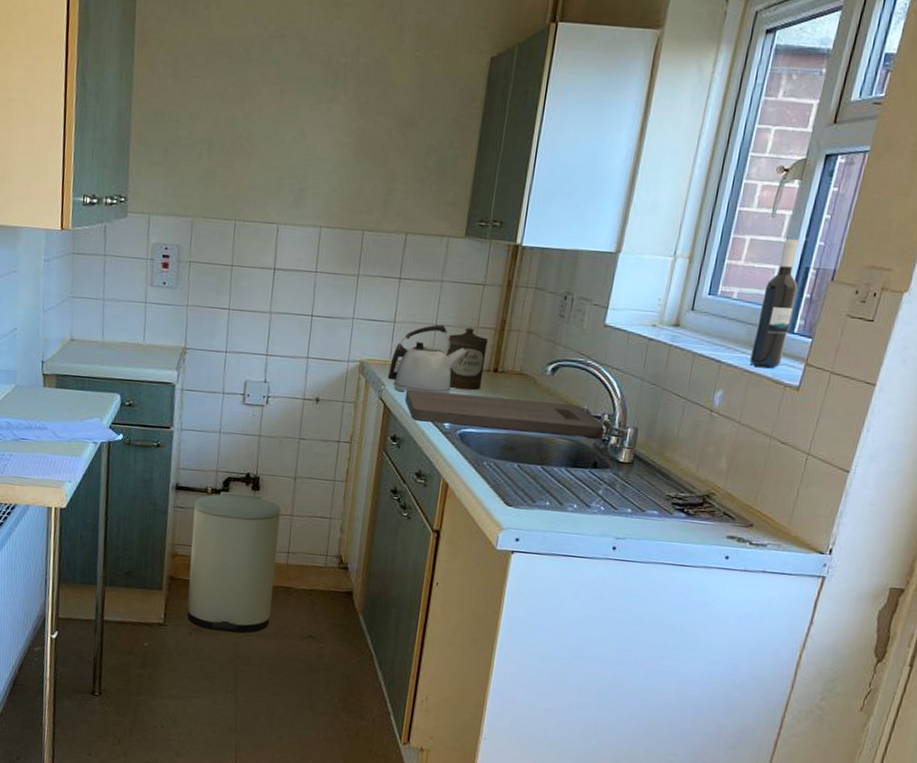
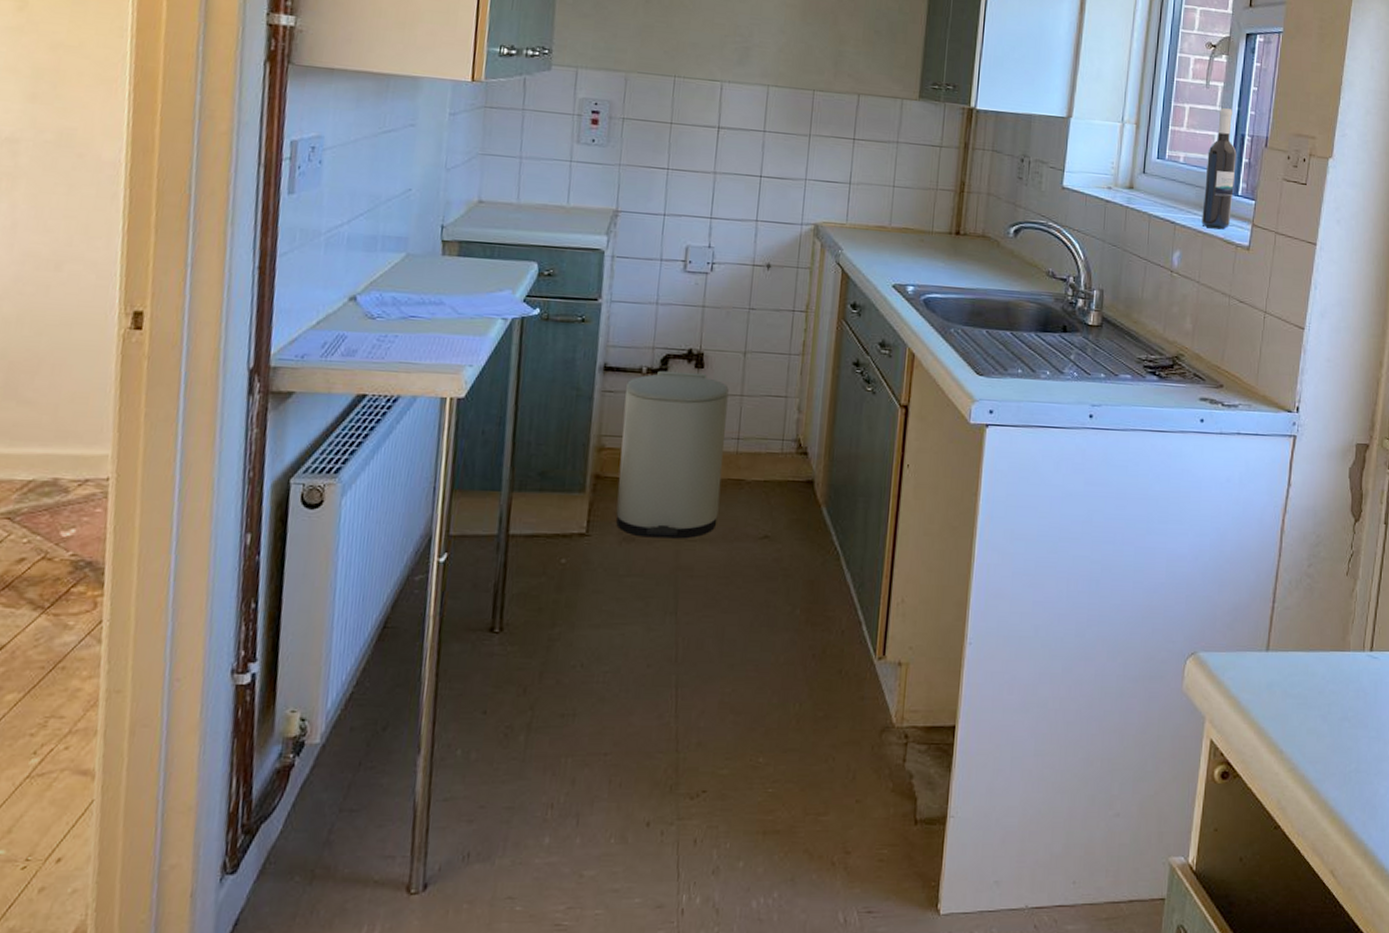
kettle: present [387,324,467,394] -> none [844,186,928,258]
cutting board: present [404,389,605,438] -> none [864,253,1072,301]
canister: present [447,327,488,390] -> none [906,189,948,253]

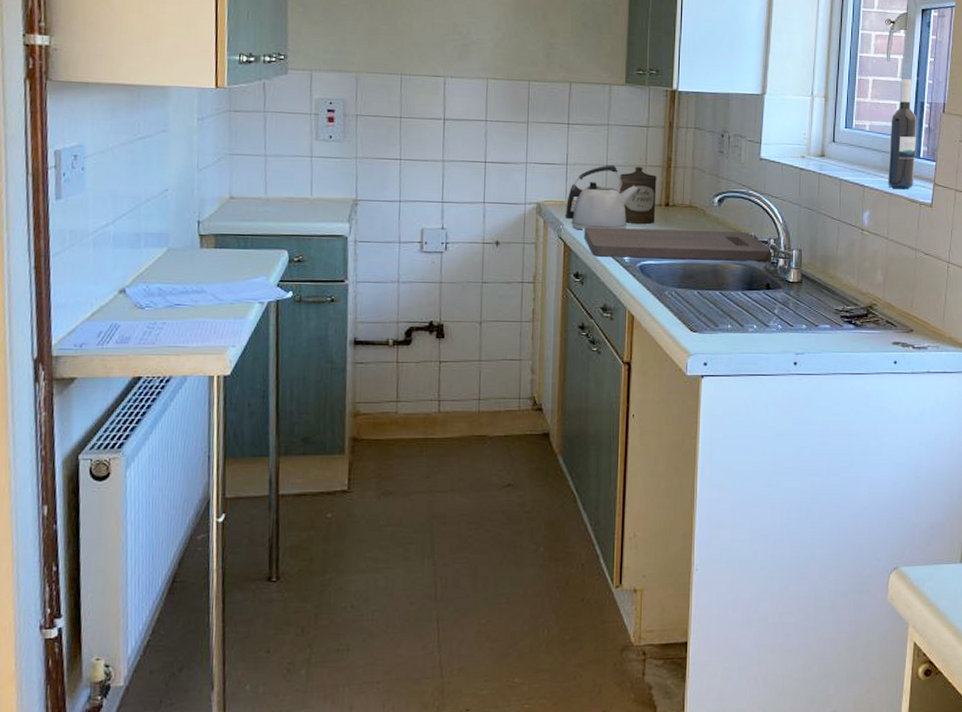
pedal bin: present [616,370,729,539] -> none [373,342,468,491]
kettle: none [844,186,928,258] -> present [565,165,639,230]
cutting board: none [864,253,1072,301] -> present [583,227,773,262]
canister: none [906,189,948,253] -> present [620,166,657,224]

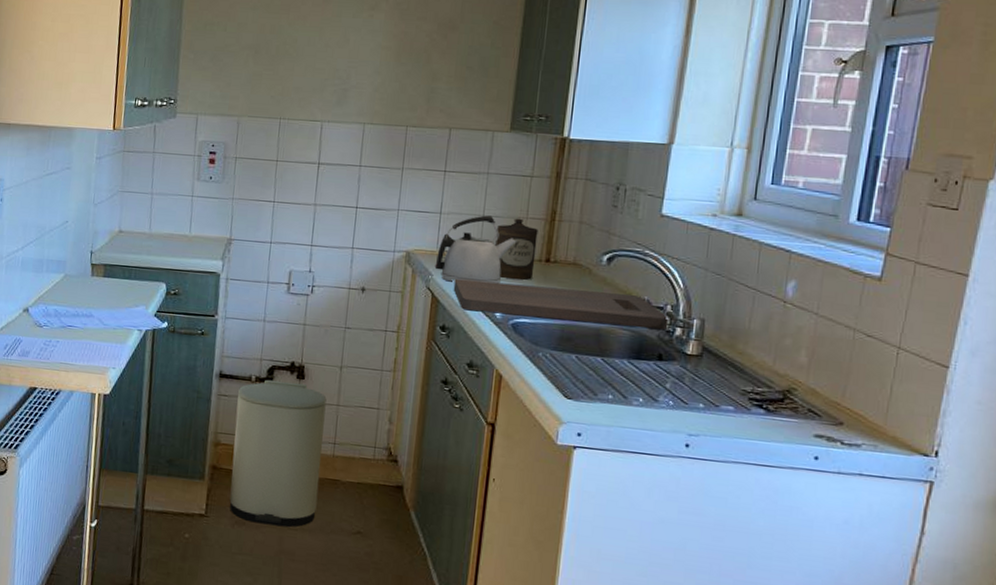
pedal bin: none [373,342,468,491] -> present [229,379,327,527]
wine bottle: present [888,79,917,189] -> none [823,128,869,258]

